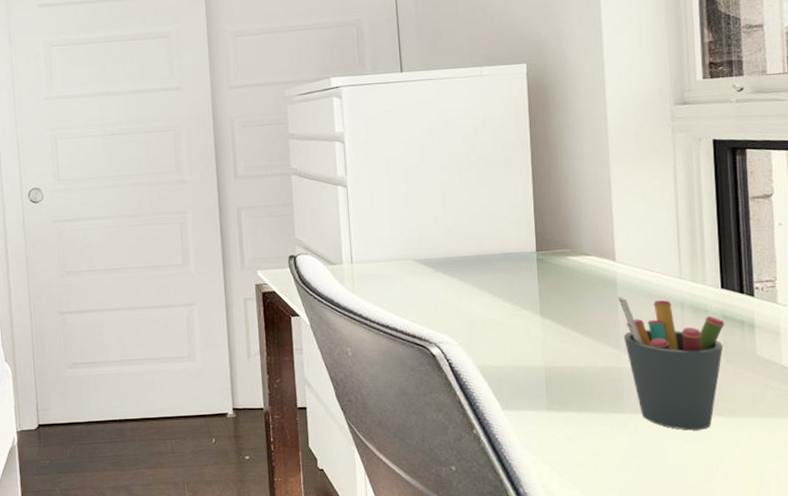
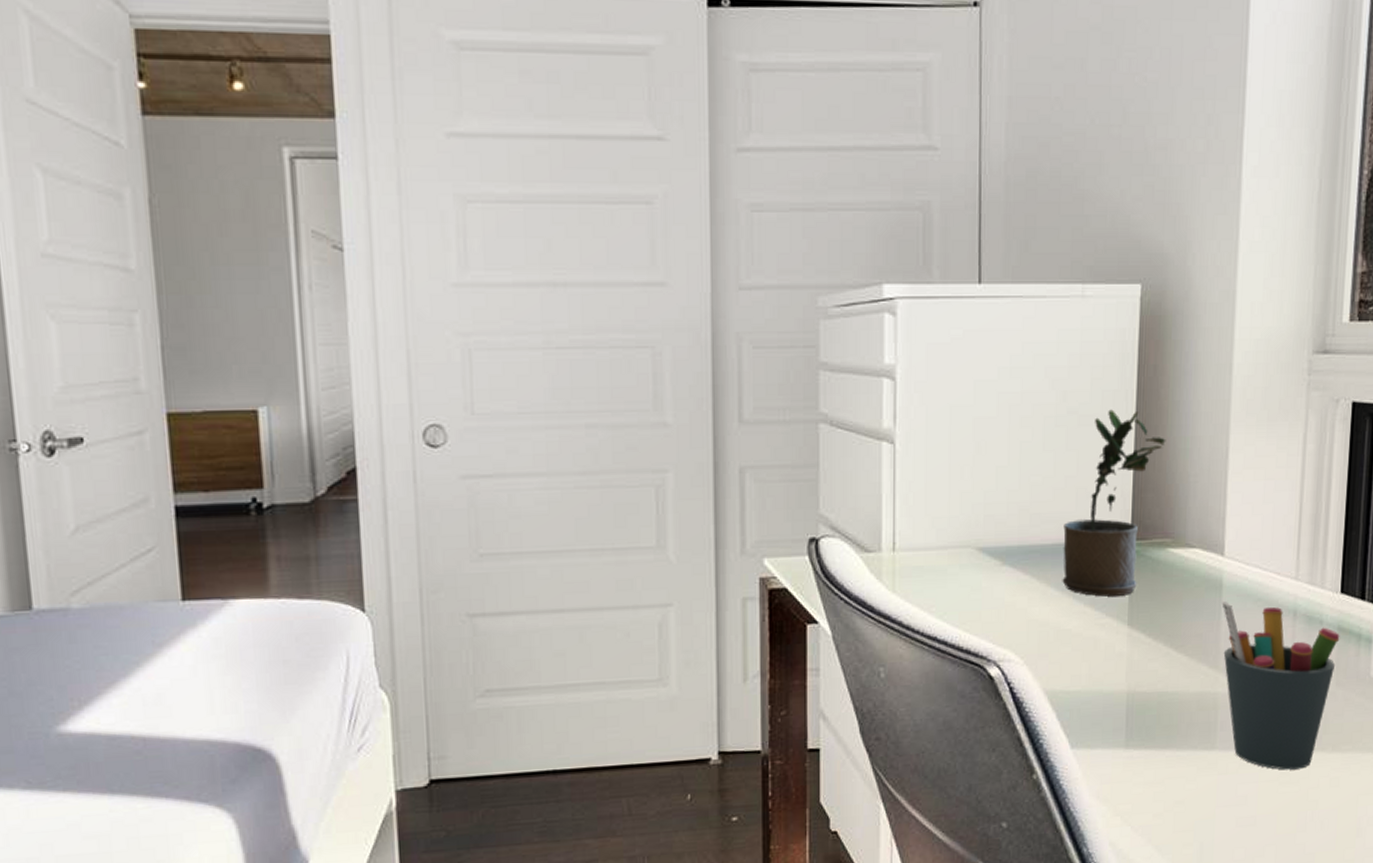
potted plant: none [481,155,558,294] -> present [1062,409,1166,597]

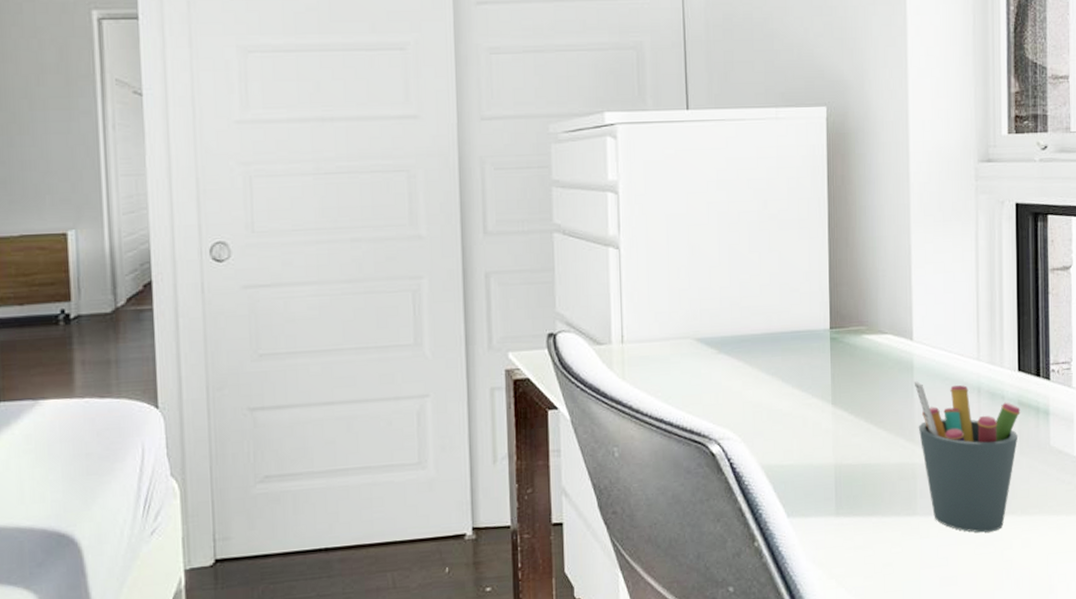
potted plant: present [1062,409,1166,597] -> none [770,214,856,379]

